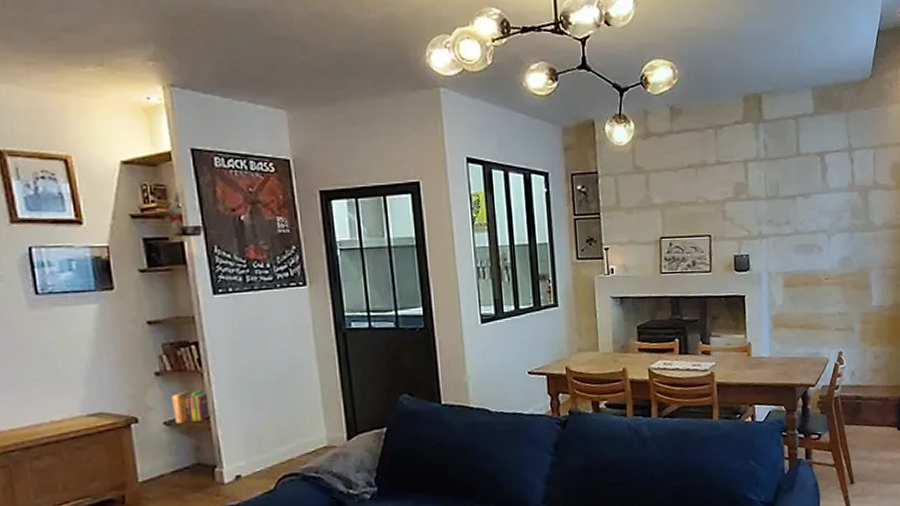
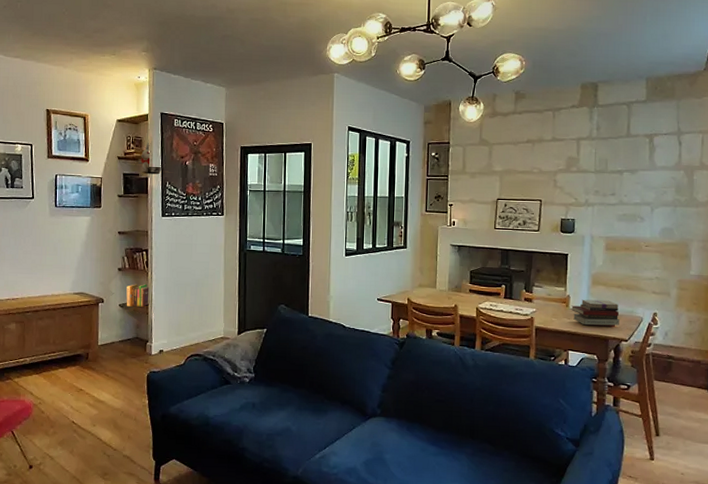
books: none [754,343,805,375] -> present [571,299,619,327]

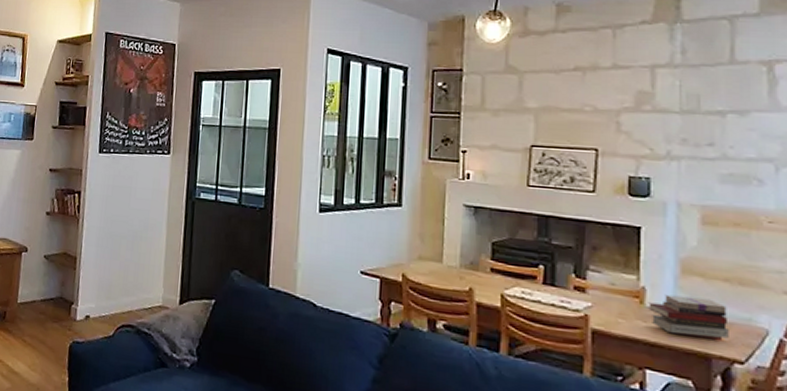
books: present [126,284,150,307] -> none [52,232,79,261]
decorative figurine: present [141,142,161,175] -> none [80,65,102,104]

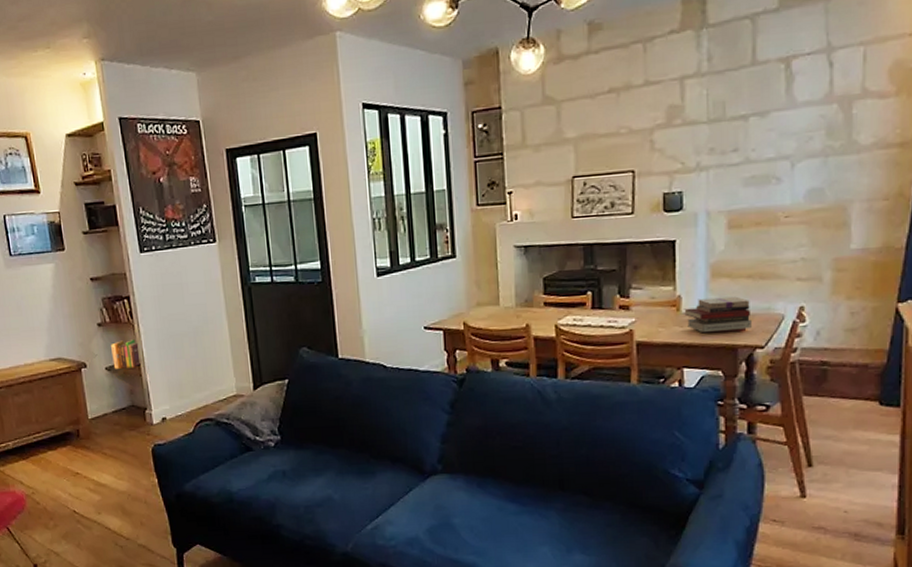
books: none [52,232,79,261] -> present [111,339,142,369]

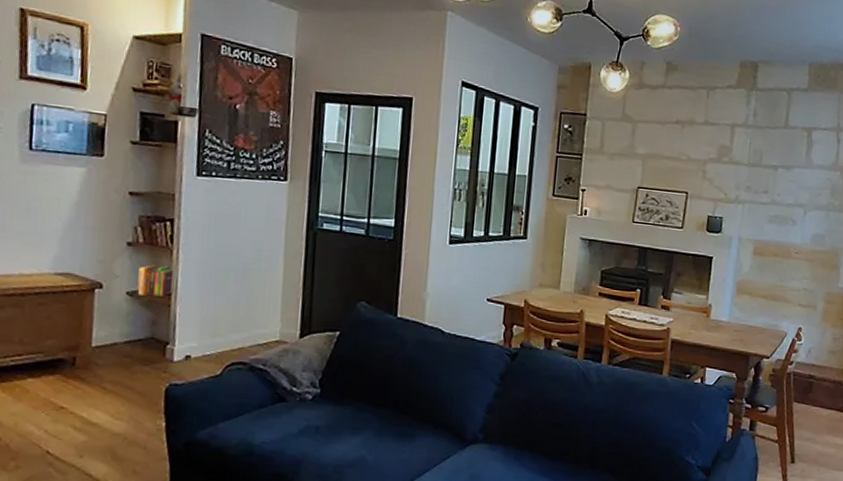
decorative figurine: none [102,158,130,201] -> present [168,72,199,119]
books: present [684,296,752,334] -> none [712,309,763,342]

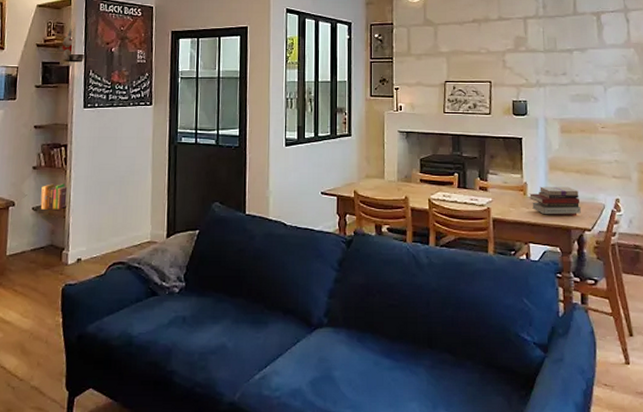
books: none [712,309,763,342] -> present [529,186,581,215]

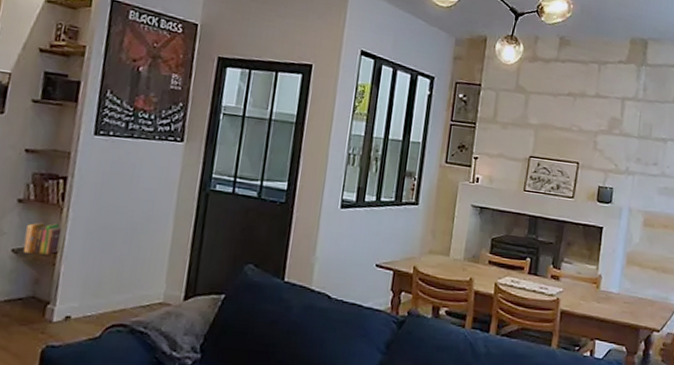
decorative figurine: present [62,28,84,63] -> none [72,34,103,79]
books: present [529,186,581,215] -> none [602,280,653,314]

